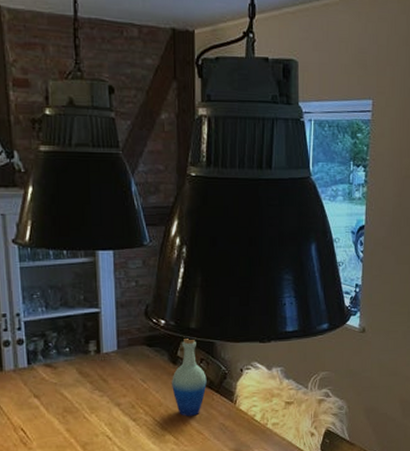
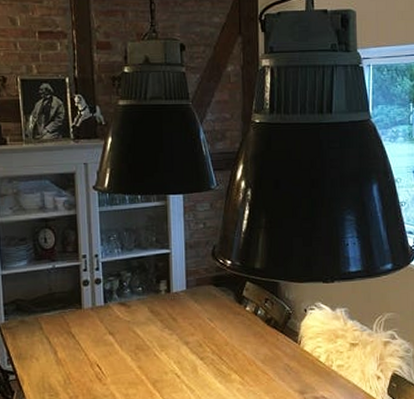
bottle: present [172,336,207,416] -> none [237,276,272,356]

